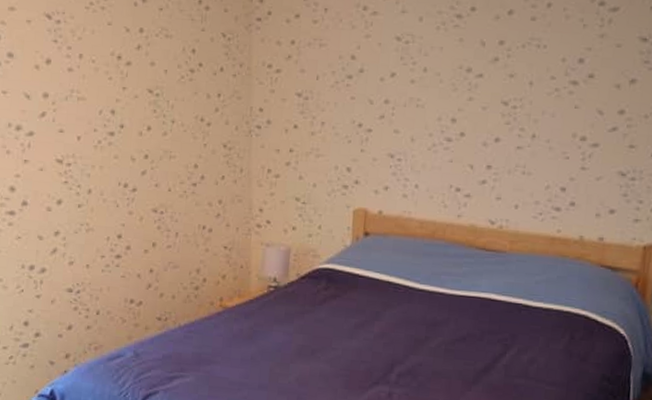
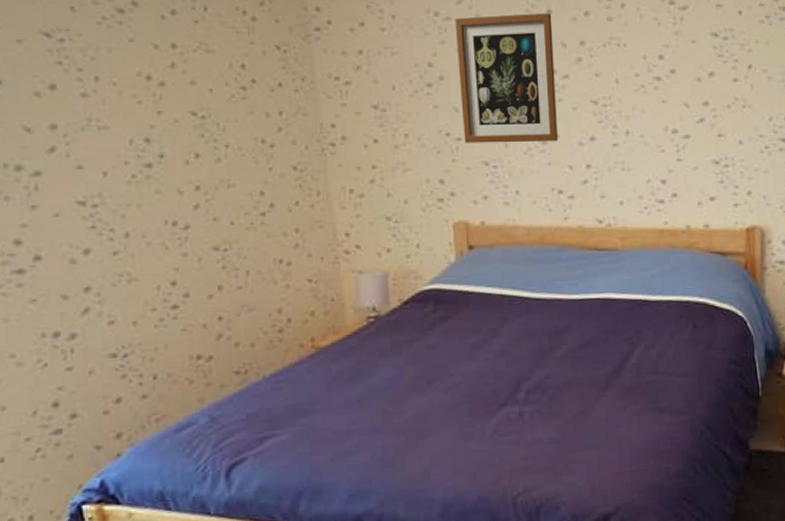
wall art: none [374,10,476,140] -> present [455,13,558,143]

